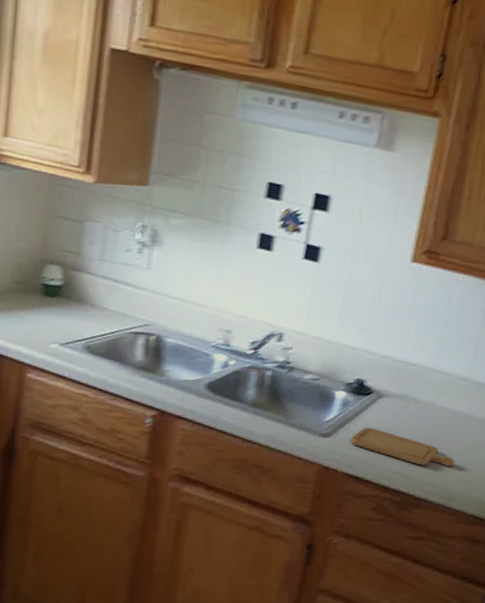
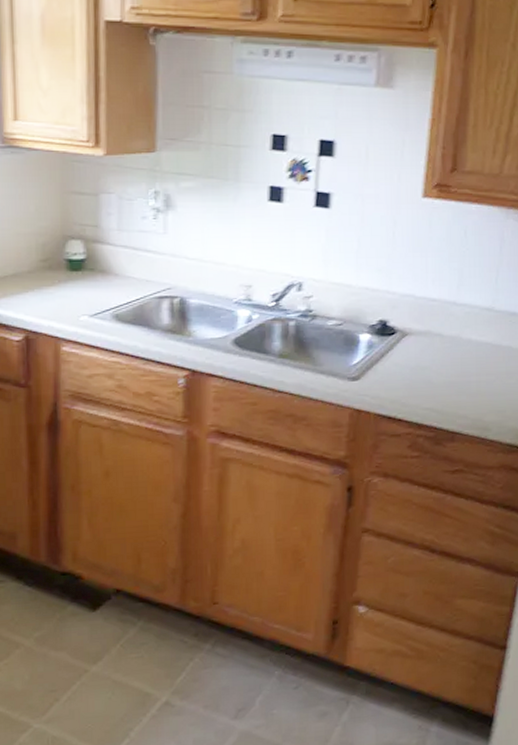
chopping board: present [350,427,454,467] -> none [379,366,485,400]

